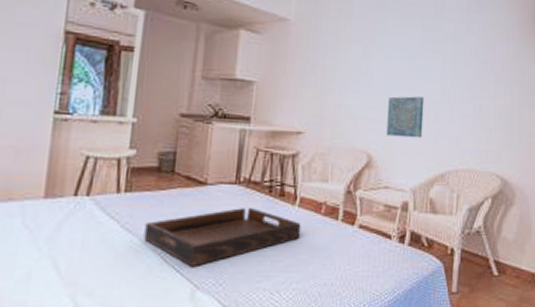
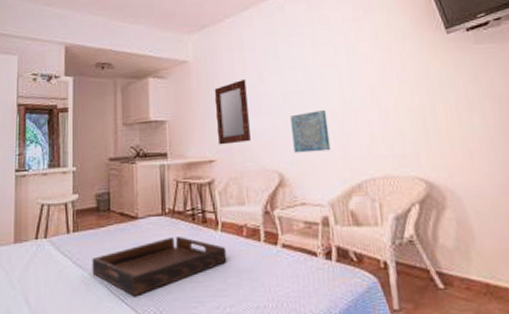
home mirror: none [309,51,349,118] -> present [214,80,251,145]

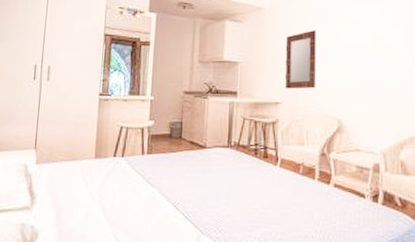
serving tray: present [92,237,227,296] -> none [162,167,283,215]
wall art: present [290,110,331,153] -> none [355,66,389,104]

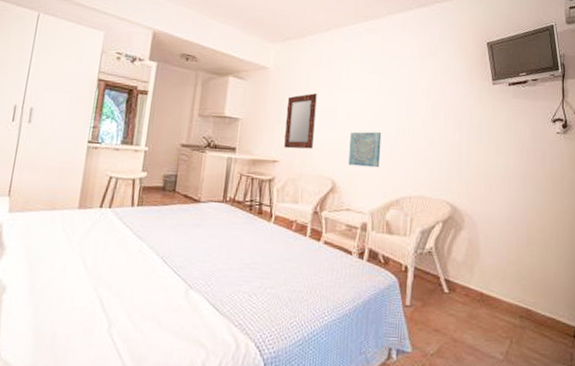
wall art: none [355,66,389,104] -> present [348,131,382,168]

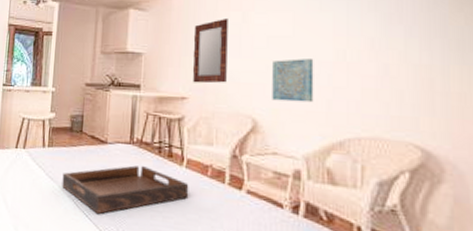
serving tray: none [150,222,276,269] -> present [62,165,189,214]

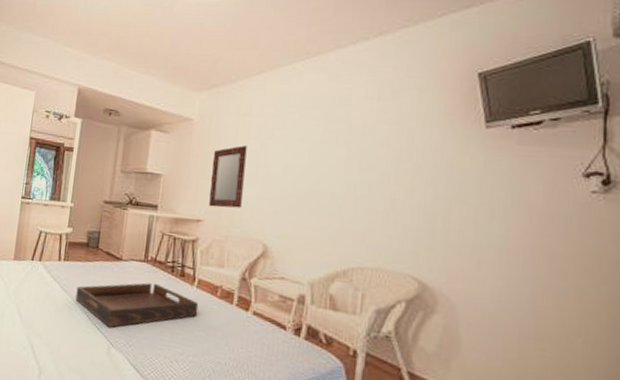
wall art: present [272,59,314,103] -> none [283,189,326,232]

